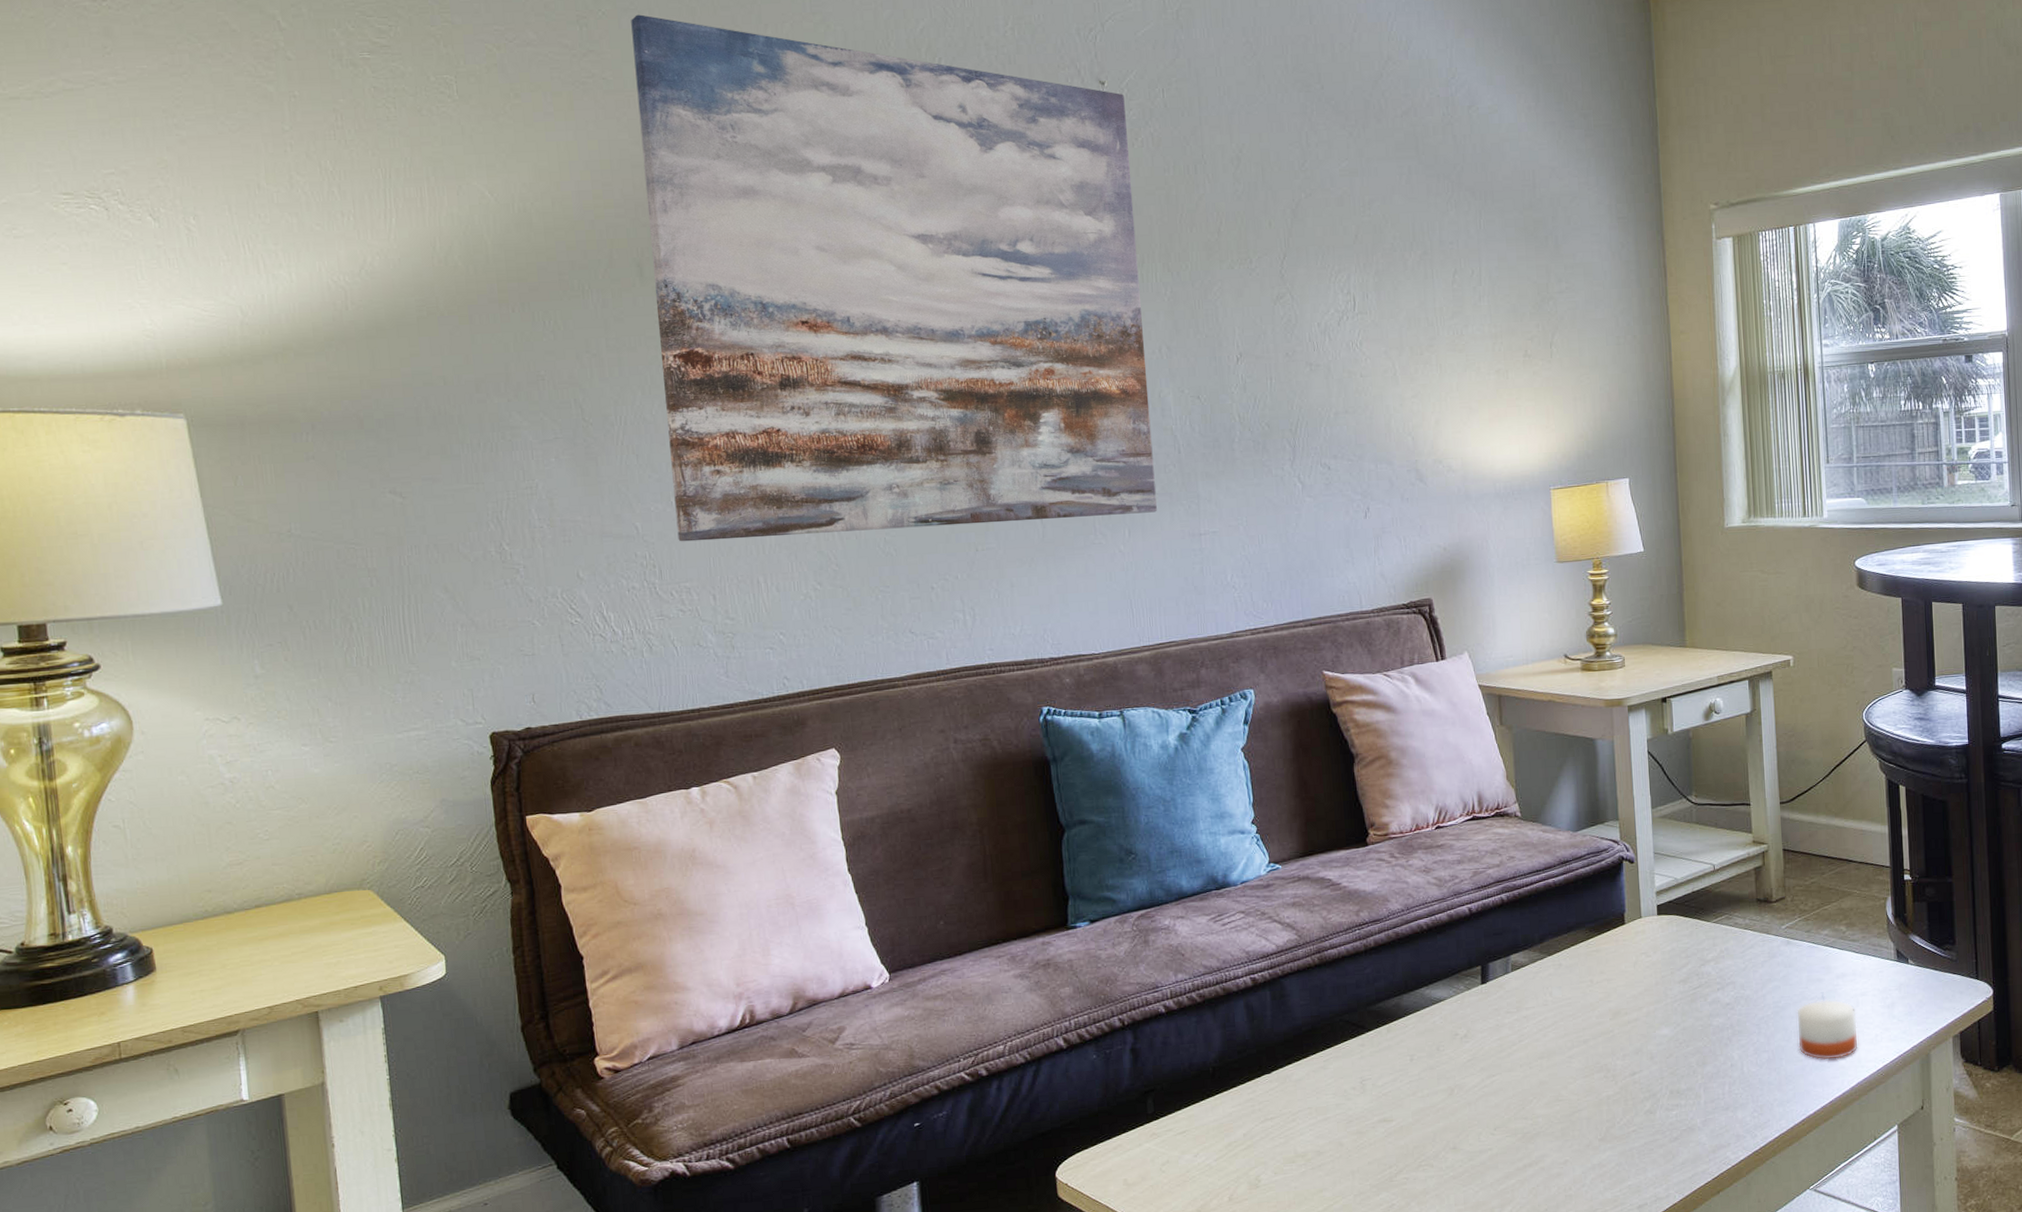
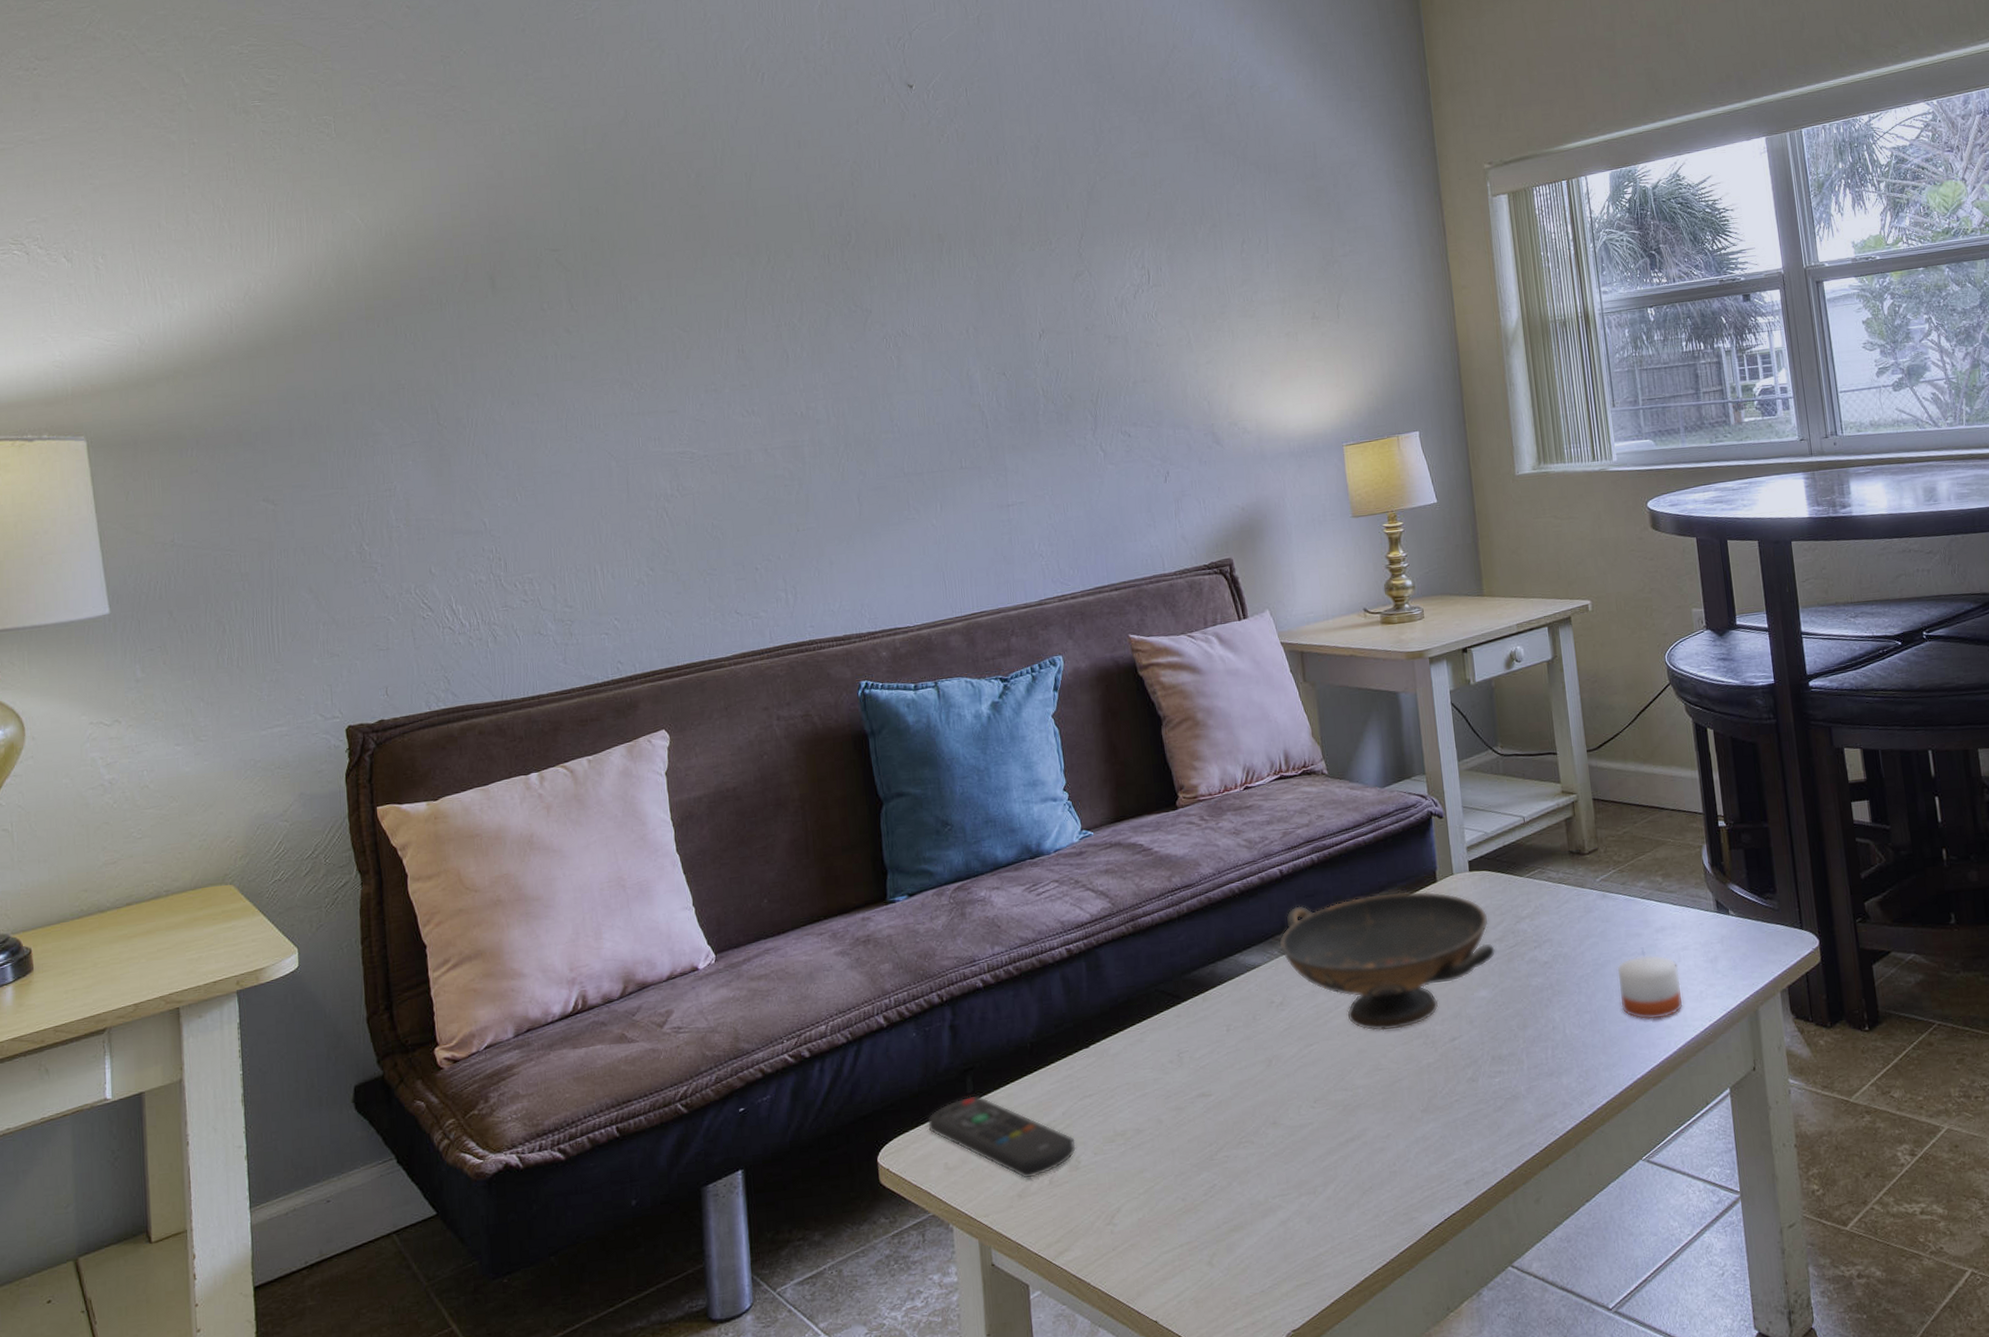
wall art: present [631,14,1157,542] -> none [489,51,967,535]
remote control: none [1107,1116,1256,1196] -> present [927,1095,1076,1179]
decorative bowl: none [1465,932,1680,1064] -> present [1279,891,1496,1031]

